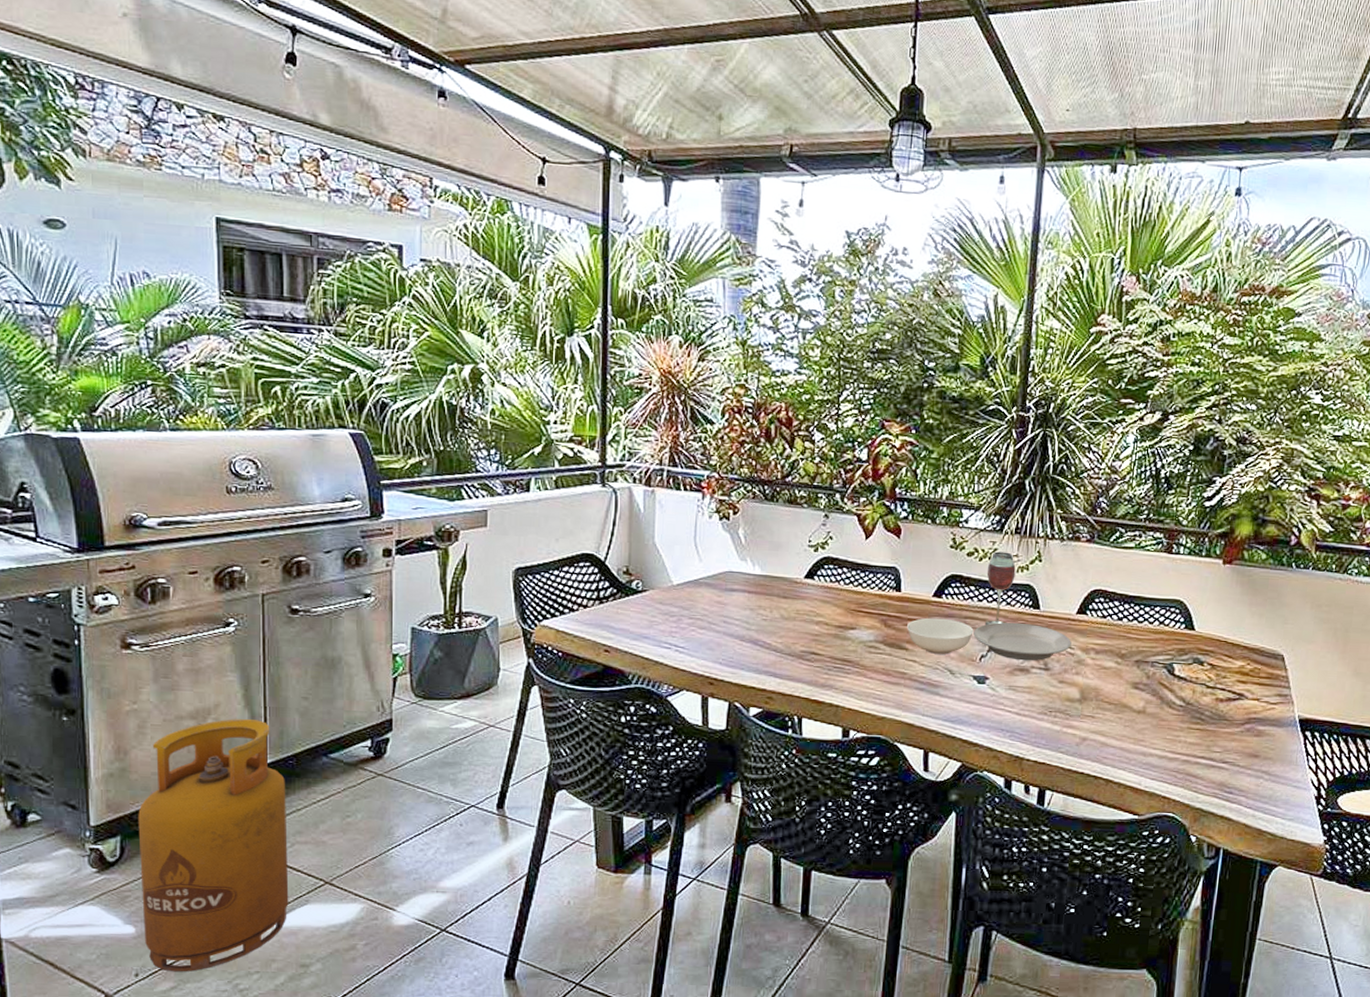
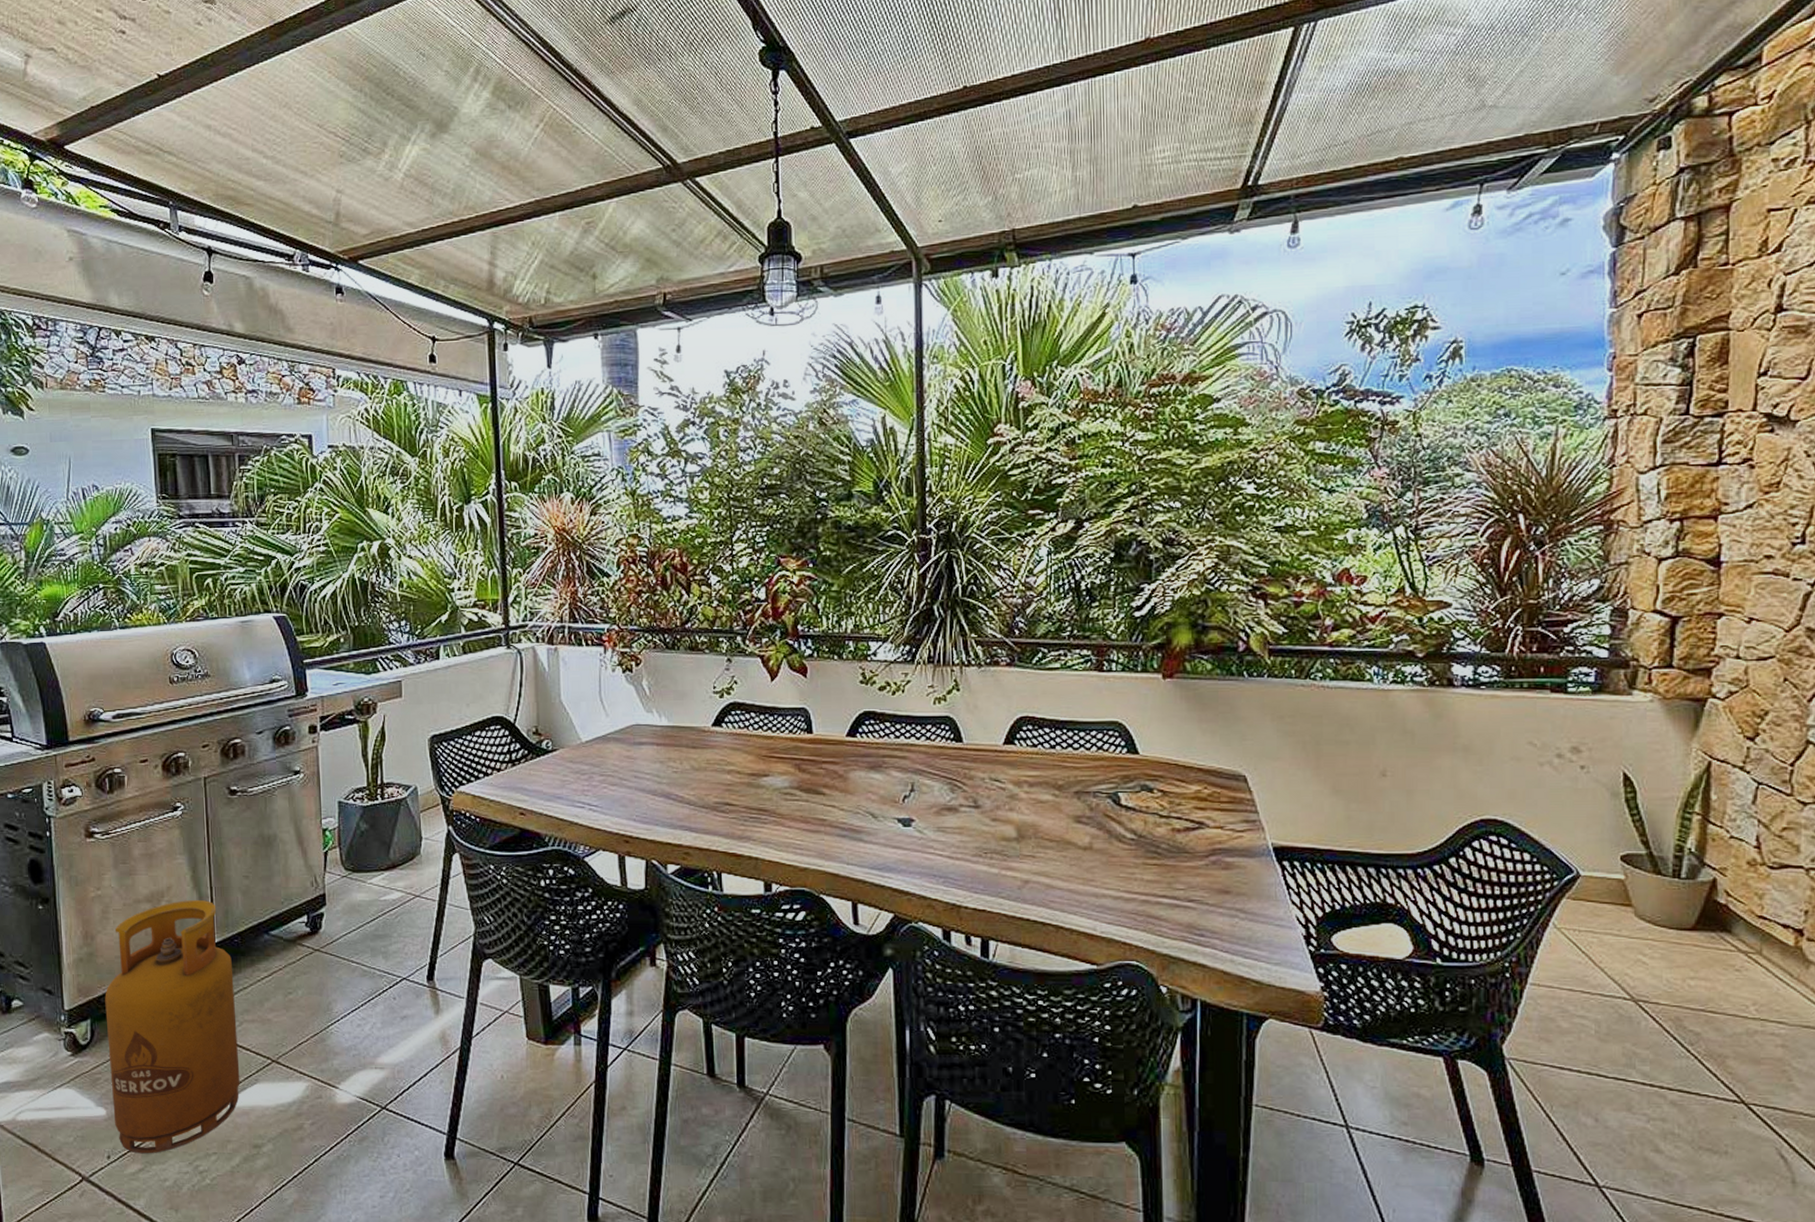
bowl: present [907,618,974,655] -> none [822,759,894,798]
plate: present [973,622,1072,661] -> none [893,758,1001,799]
wineglass: present [985,551,1016,626] -> none [901,683,933,763]

